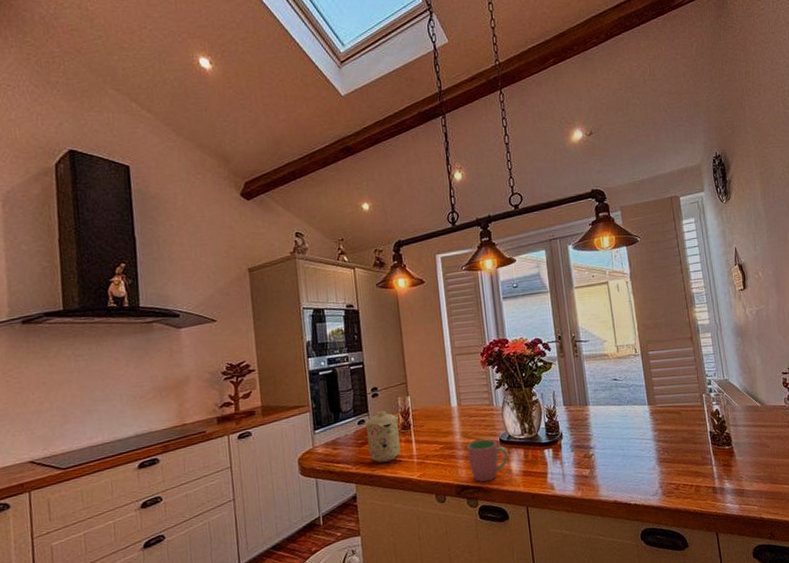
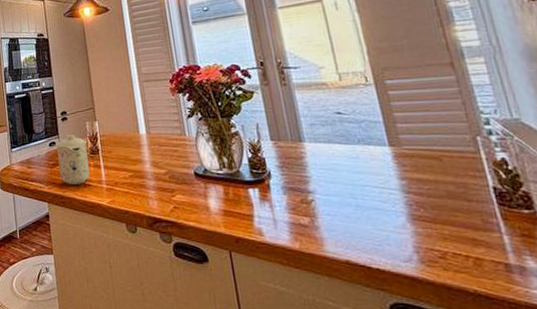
cup: present [467,439,508,482] -> none [157,171,205,217]

